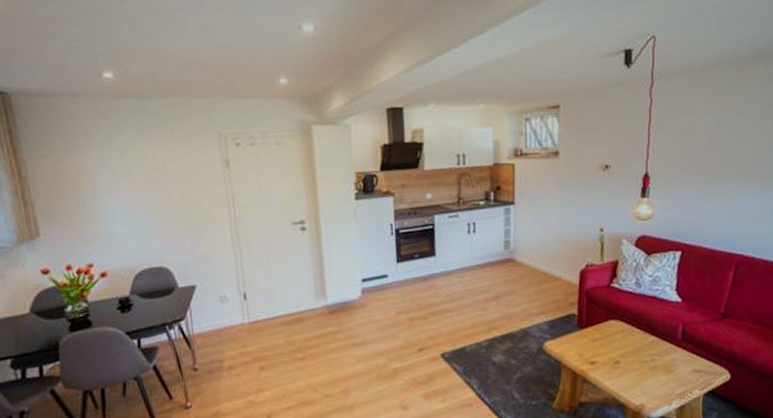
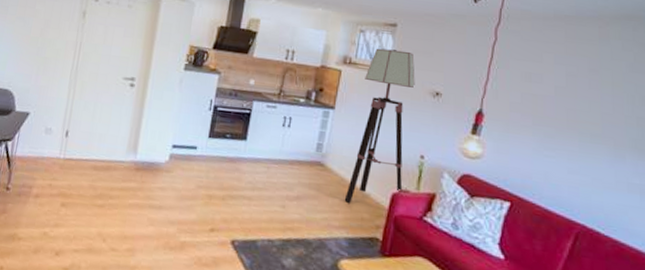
floor lamp: none [537,131,589,290] -> present [344,48,415,203]

